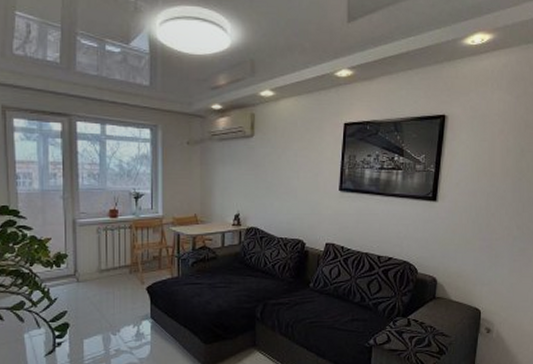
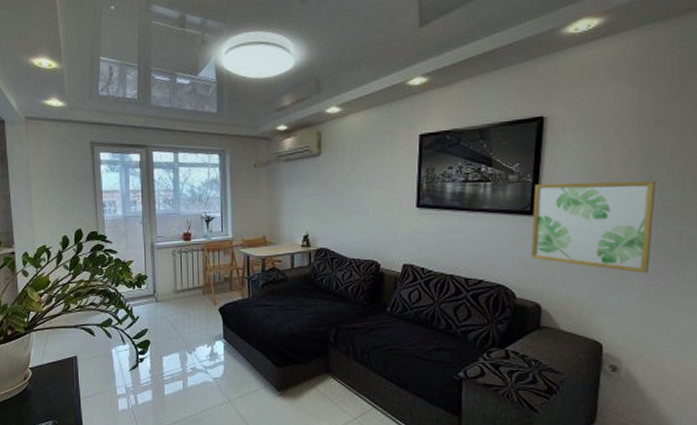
wall art: none [431,173,525,252] -> present [530,181,657,274]

